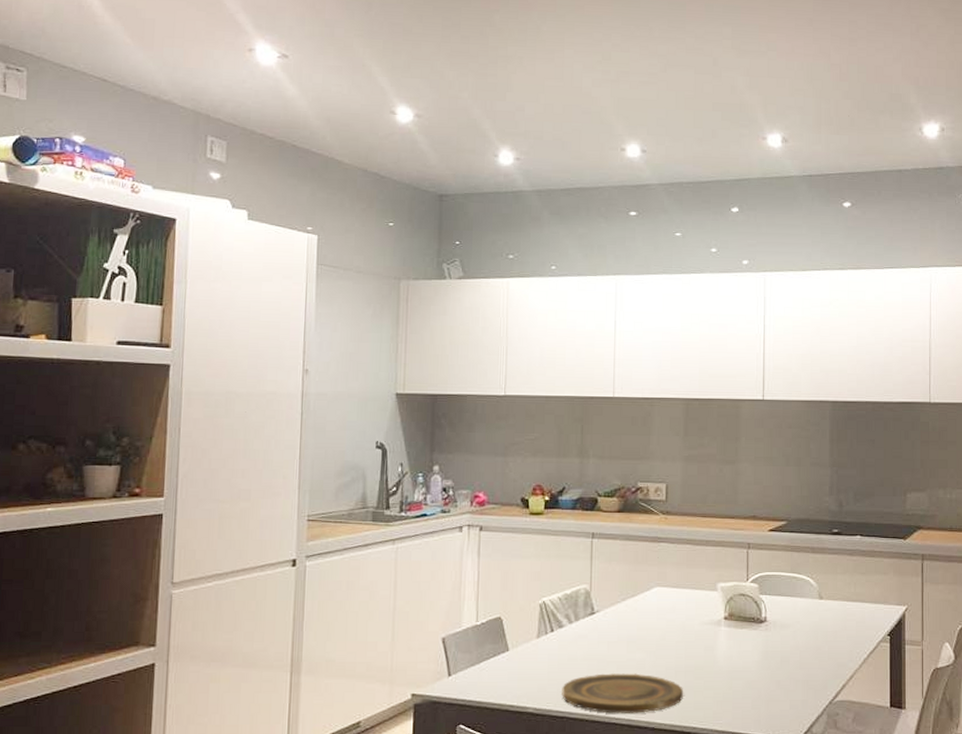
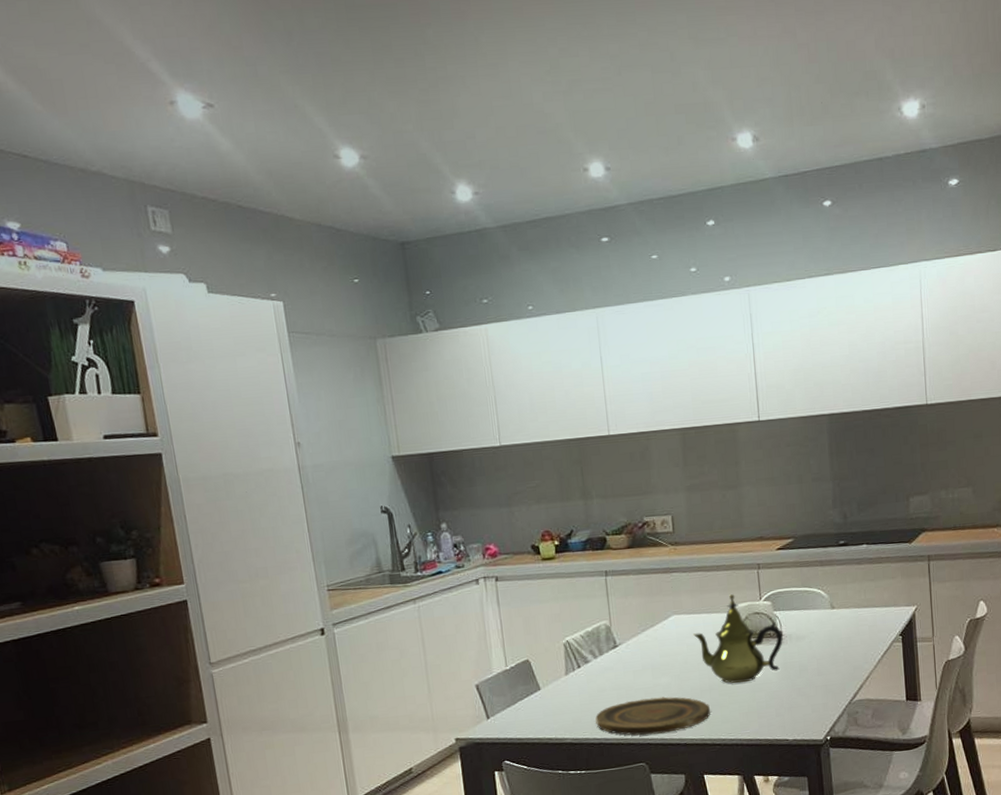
teapot: none [675,572,767,668] -> present [693,594,783,684]

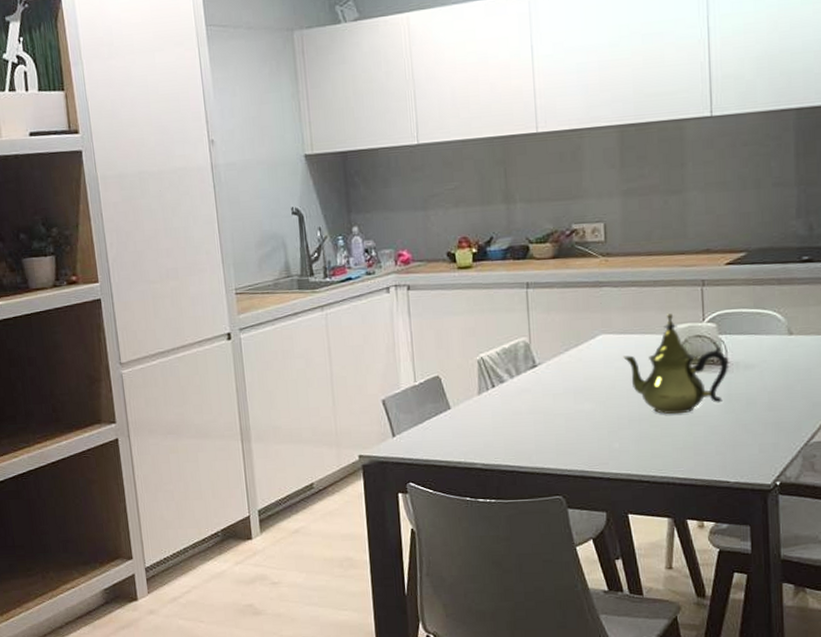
plate: present [595,697,710,736] -> none [509,424,639,466]

